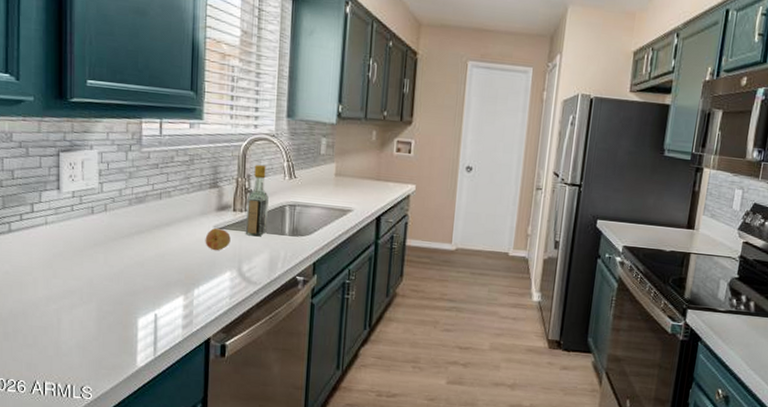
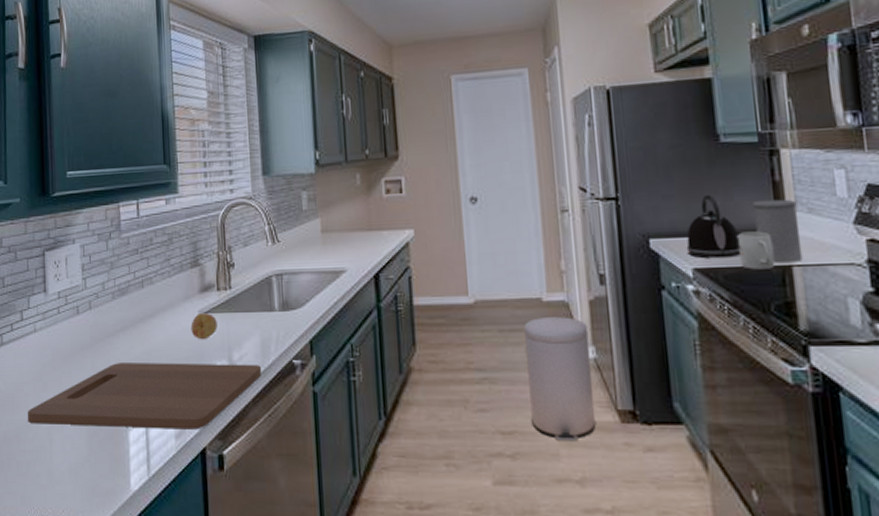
cutting board: none [35,261,268,323] -> present [27,362,262,430]
bottle: present [245,164,269,237] -> none [230,232,255,317]
pedal bin: none [484,267,539,359] -> present [524,317,597,441]
kettle: none [622,193,661,242] -> present [686,194,741,259]
mug: none [657,224,682,254] -> present [737,231,775,270]
canister: none [673,203,705,252] -> present [751,199,803,264]

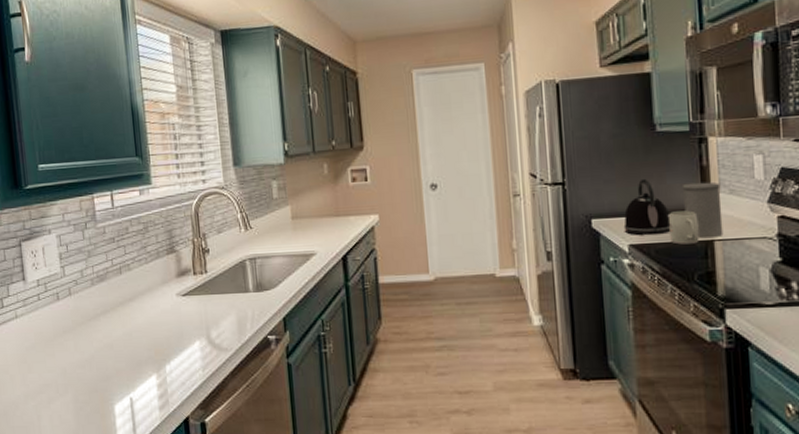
cutting board: present [27,362,262,430] -> none [13,340,239,402]
fruit: present [191,312,218,340] -> none [169,295,195,321]
pedal bin: present [524,317,597,441] -> none [479,290,542,398]

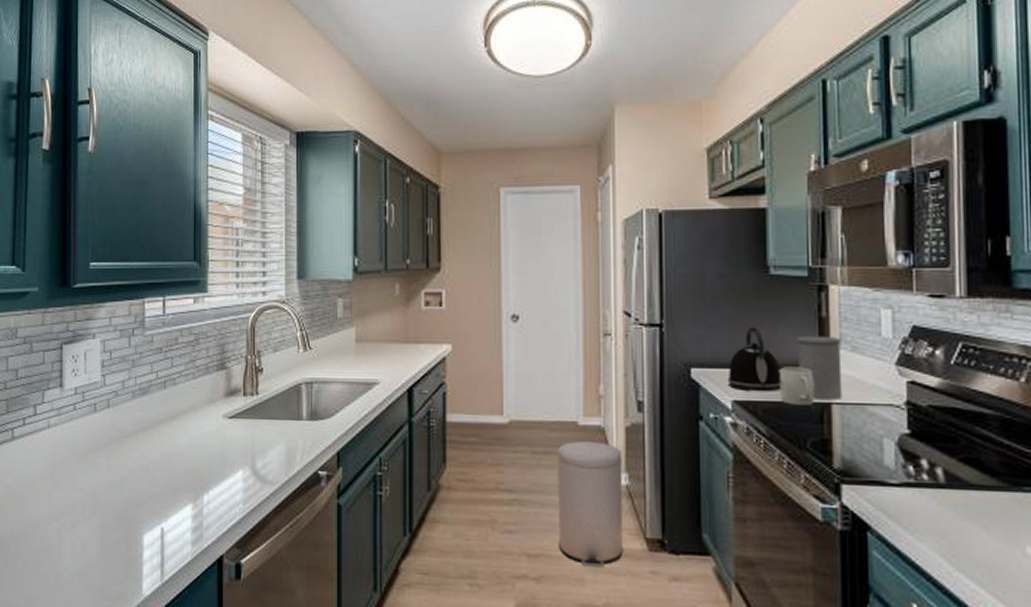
pedal bin: none [479,290,542,398] -> present [558,441,624,567]

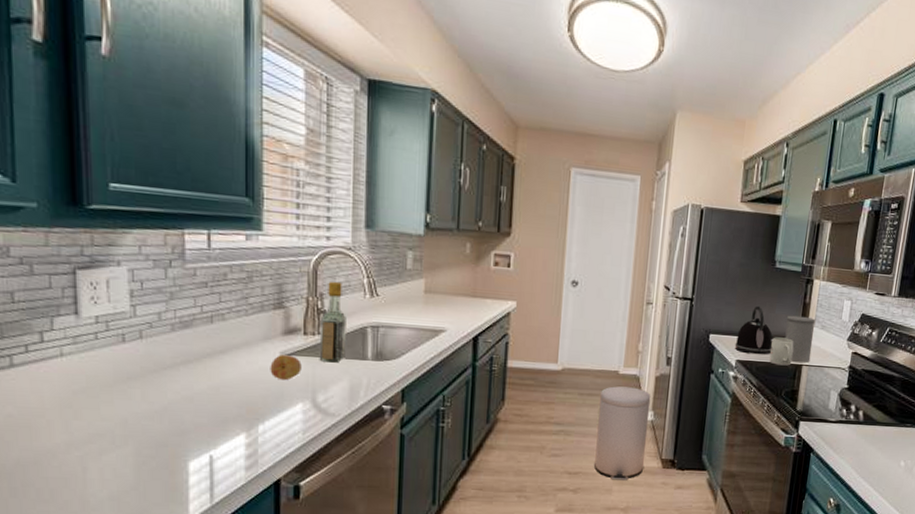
fruit: none [214,417,242,446] -> present [270,354,302,381]
bottle: none [257,337,282,424] -> present [319,281,346,363]

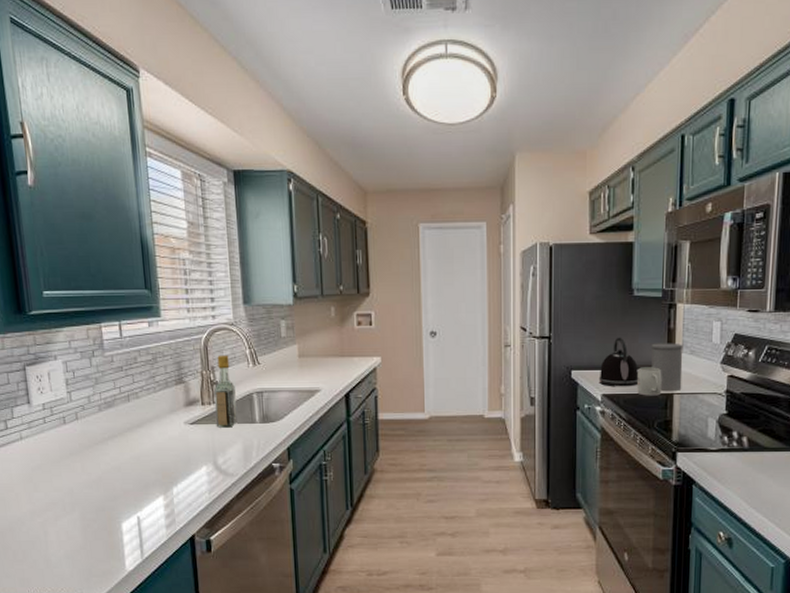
fruit: present [270,354,302,381] -> none [177,423,203,447]
pedal bin: present [594,386,651,481] -> none [468,430,519,523]

